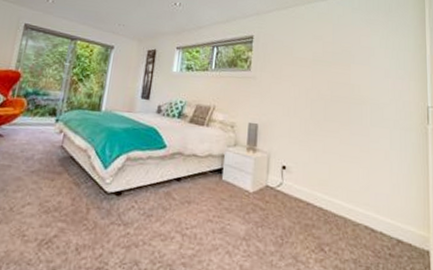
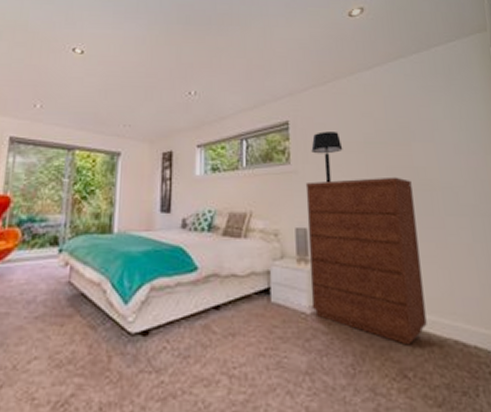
dresser: none [254,87,347,226] -> present [305,177,427,346]
table lamp: none [269,47,295,90] -> present [311,131,343,183]

